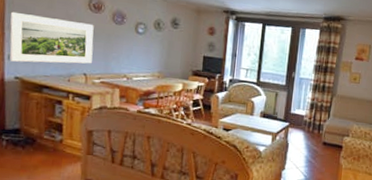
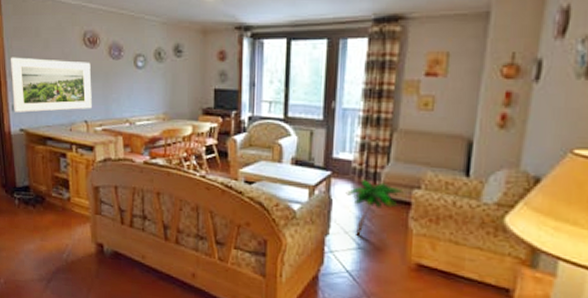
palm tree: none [298,129,338,170] -> present [345,179,404,236]

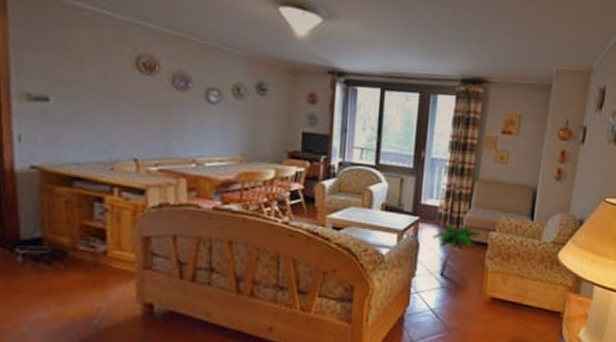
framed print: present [10,57,92,112] -> none [18,73,146,146]

